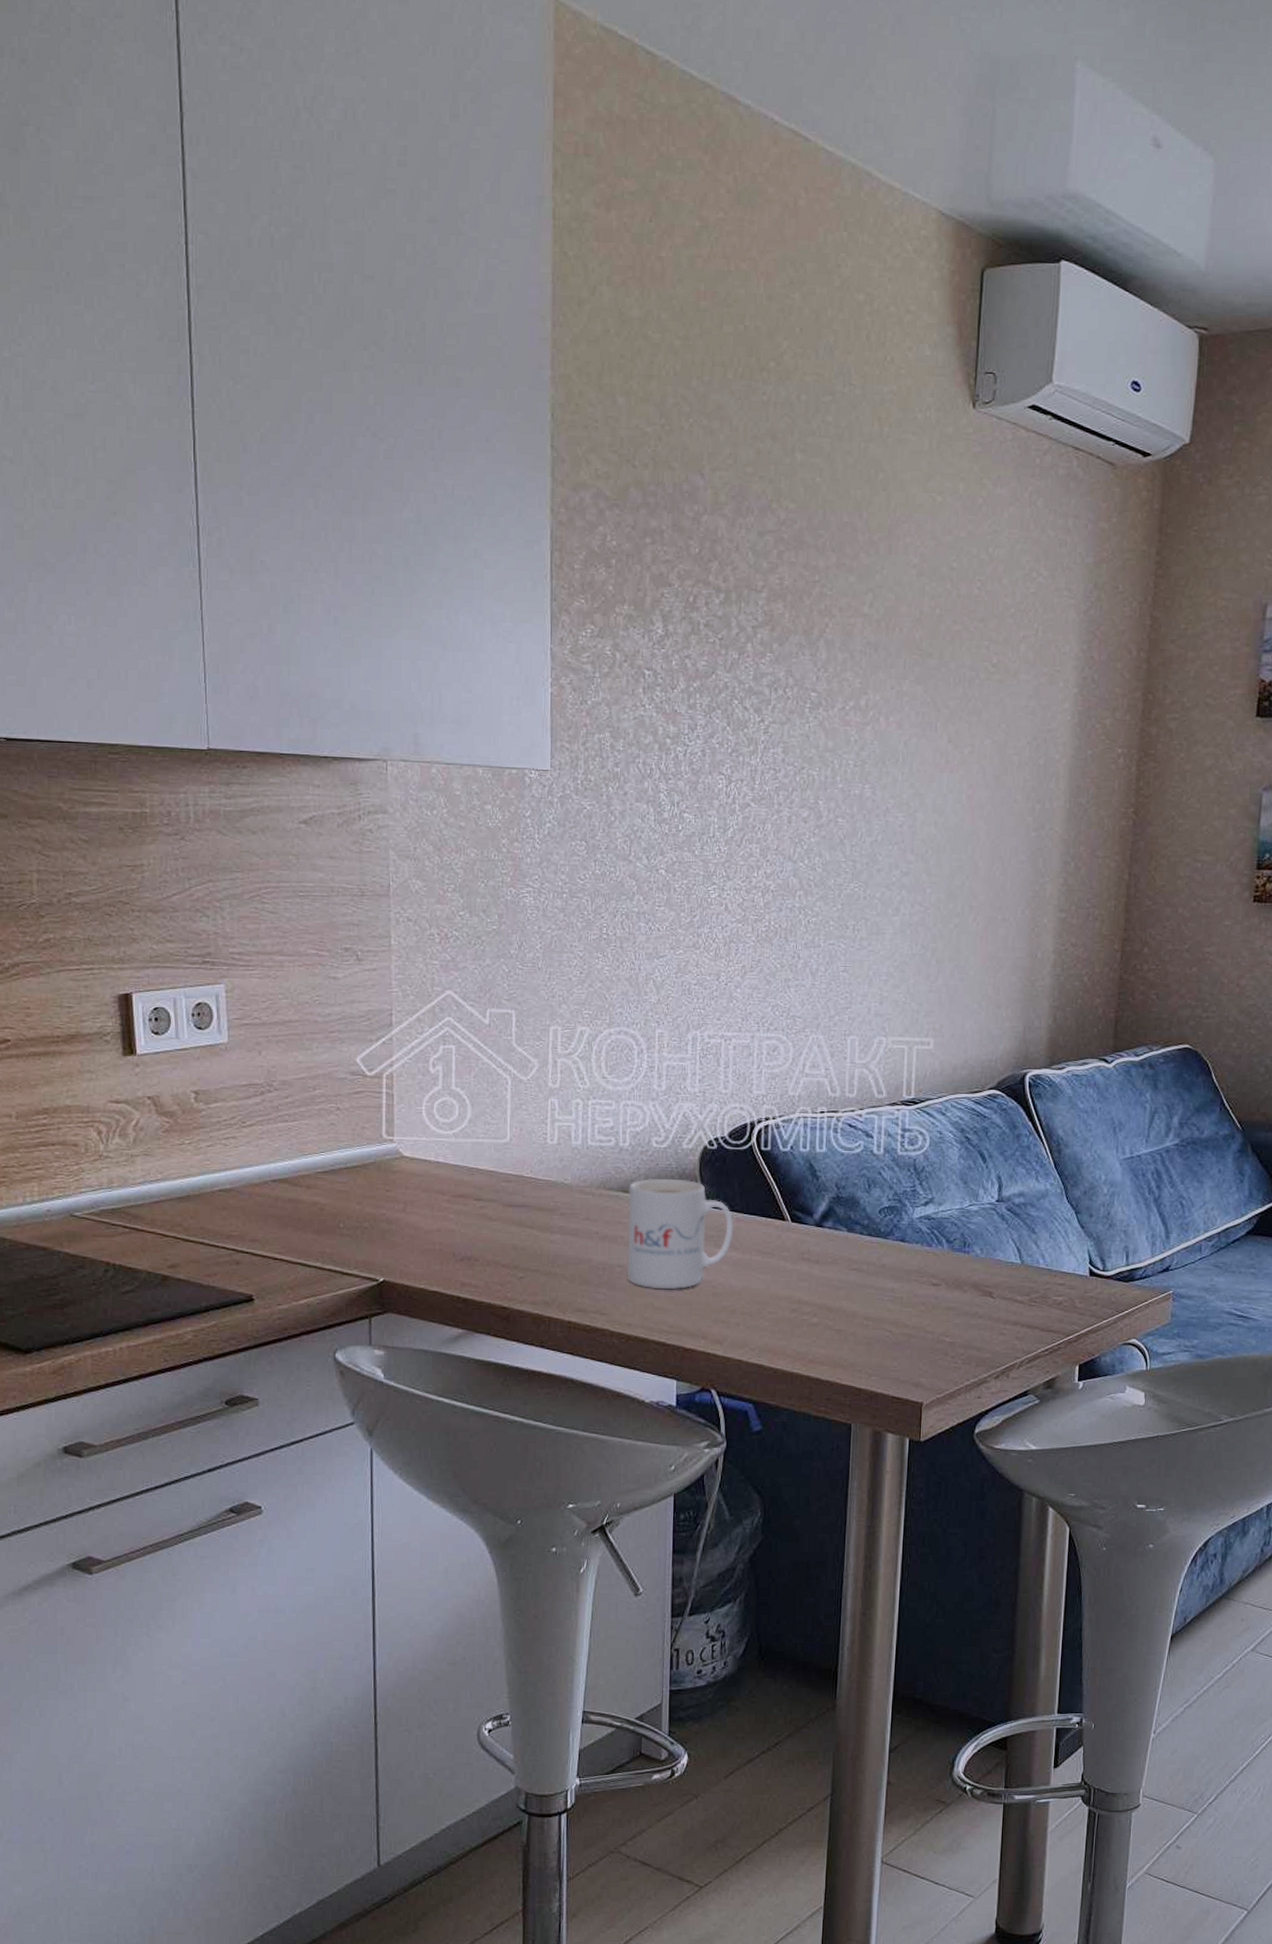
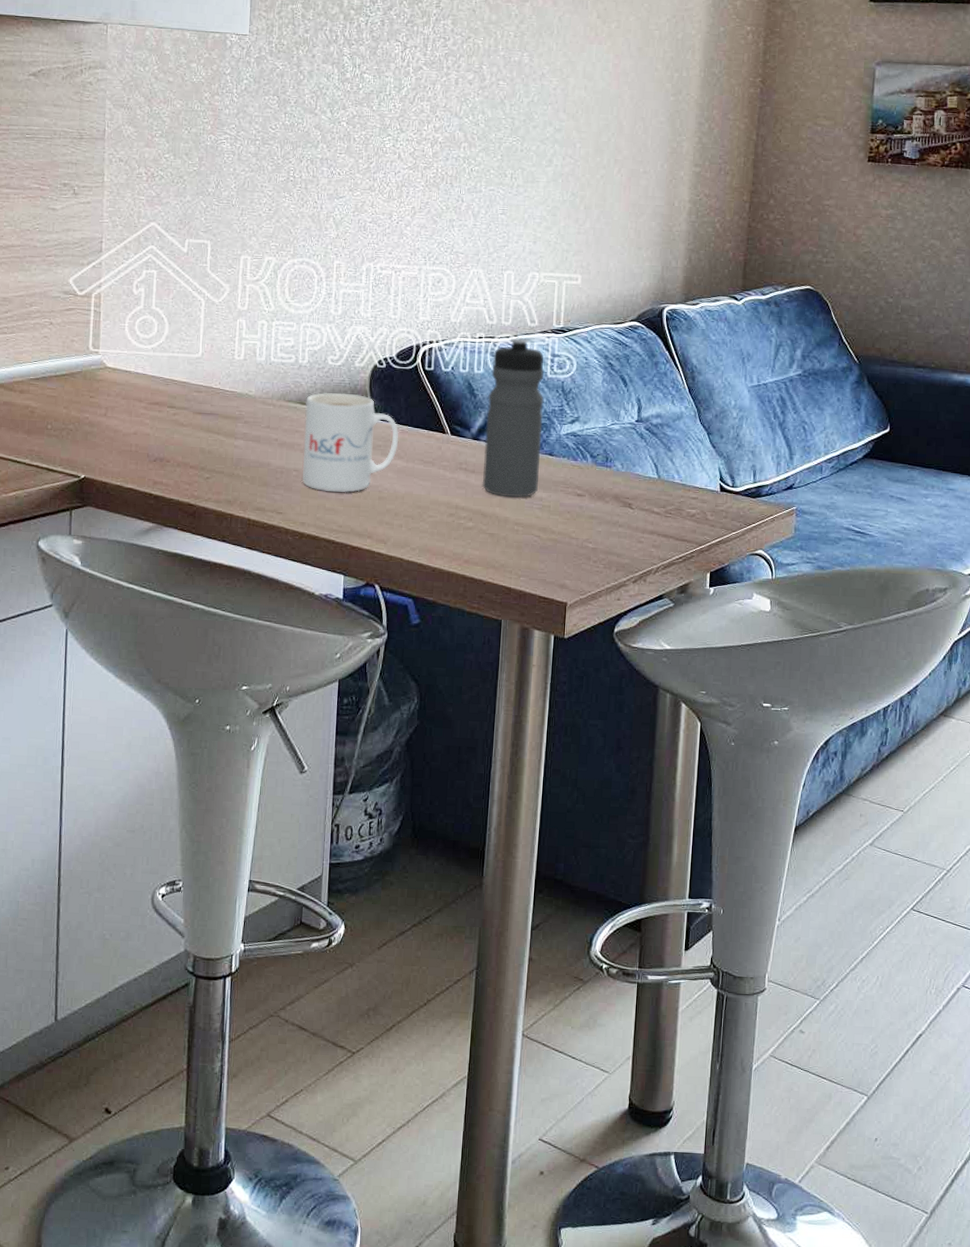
water bottle: none [827,1110,894,1289] -> present [482,337,544,498]

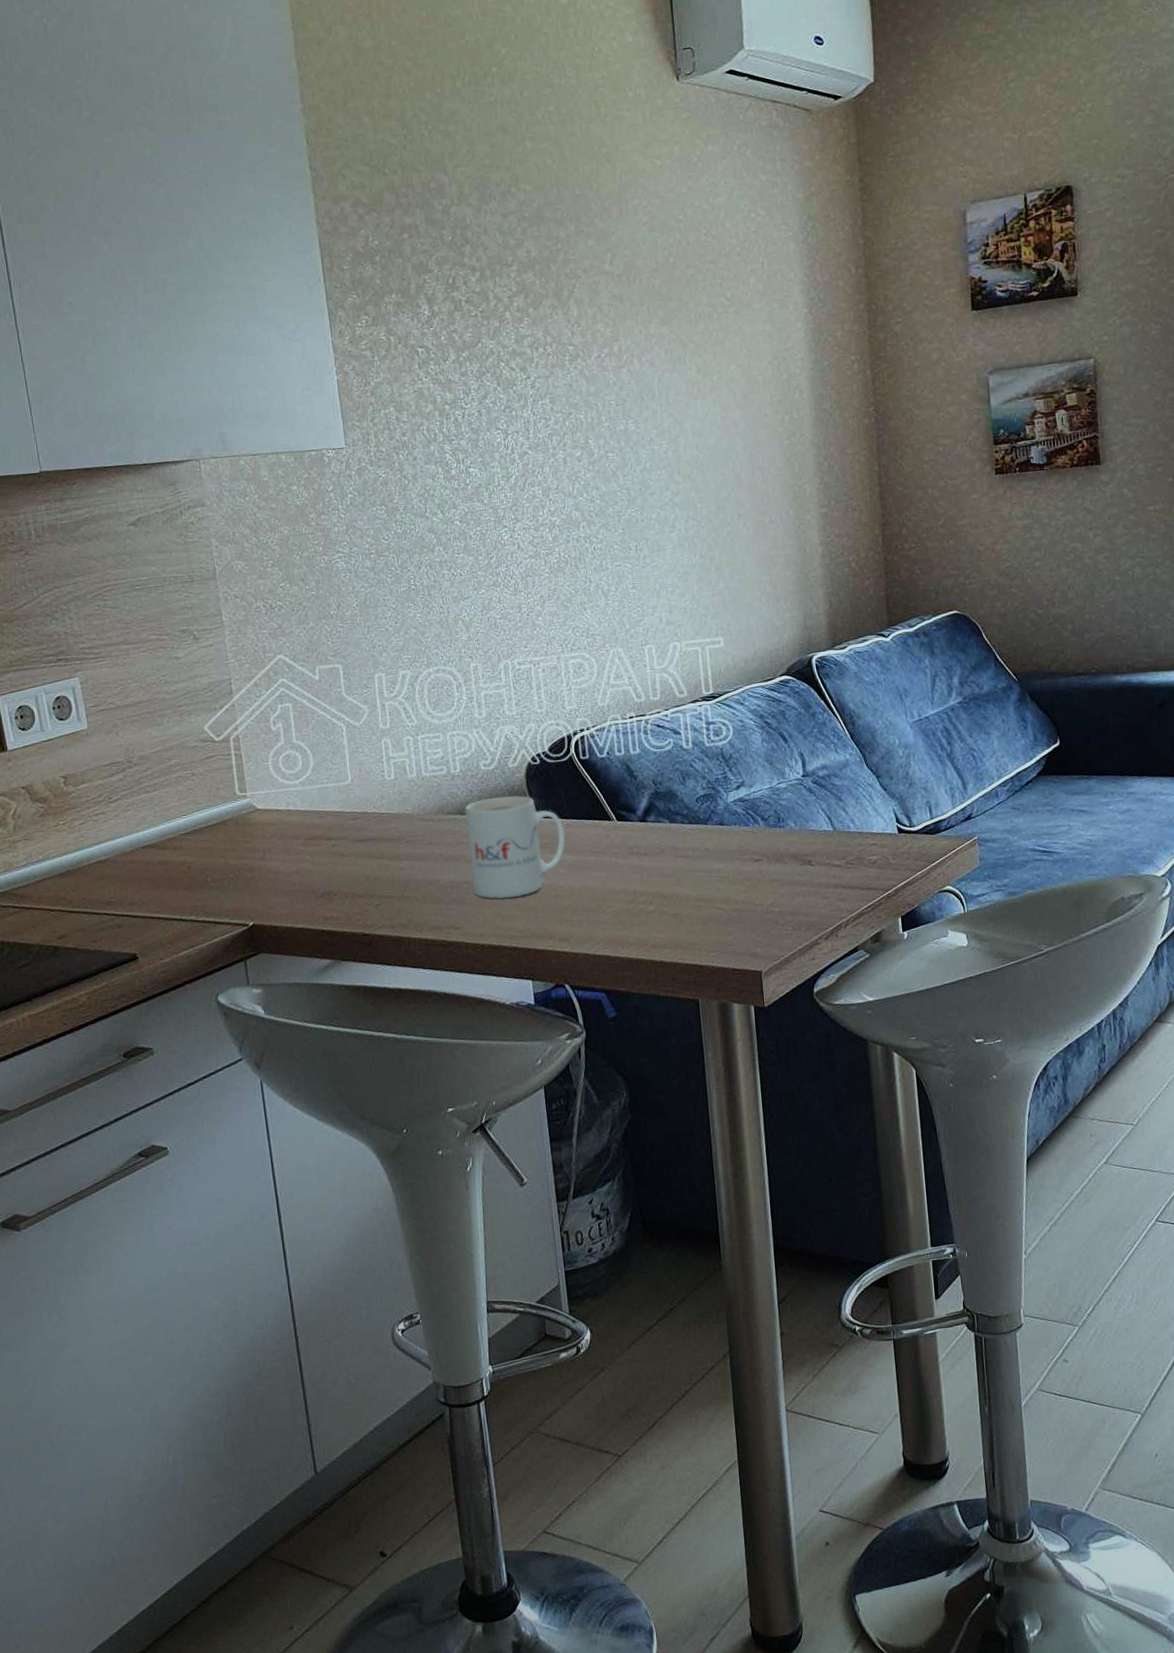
water bottle: present [482,337,544,498] -> none [646,710,714,875]

